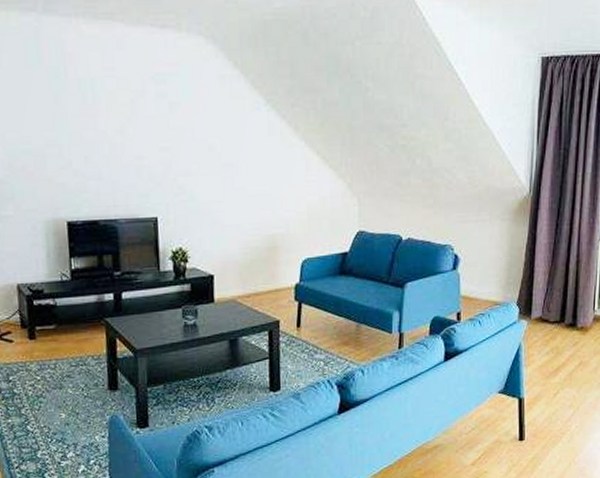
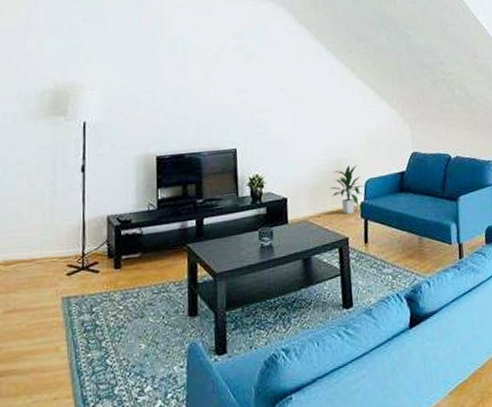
indoor plant: none [262,242,300,296] -> present [330,165,364,214]

